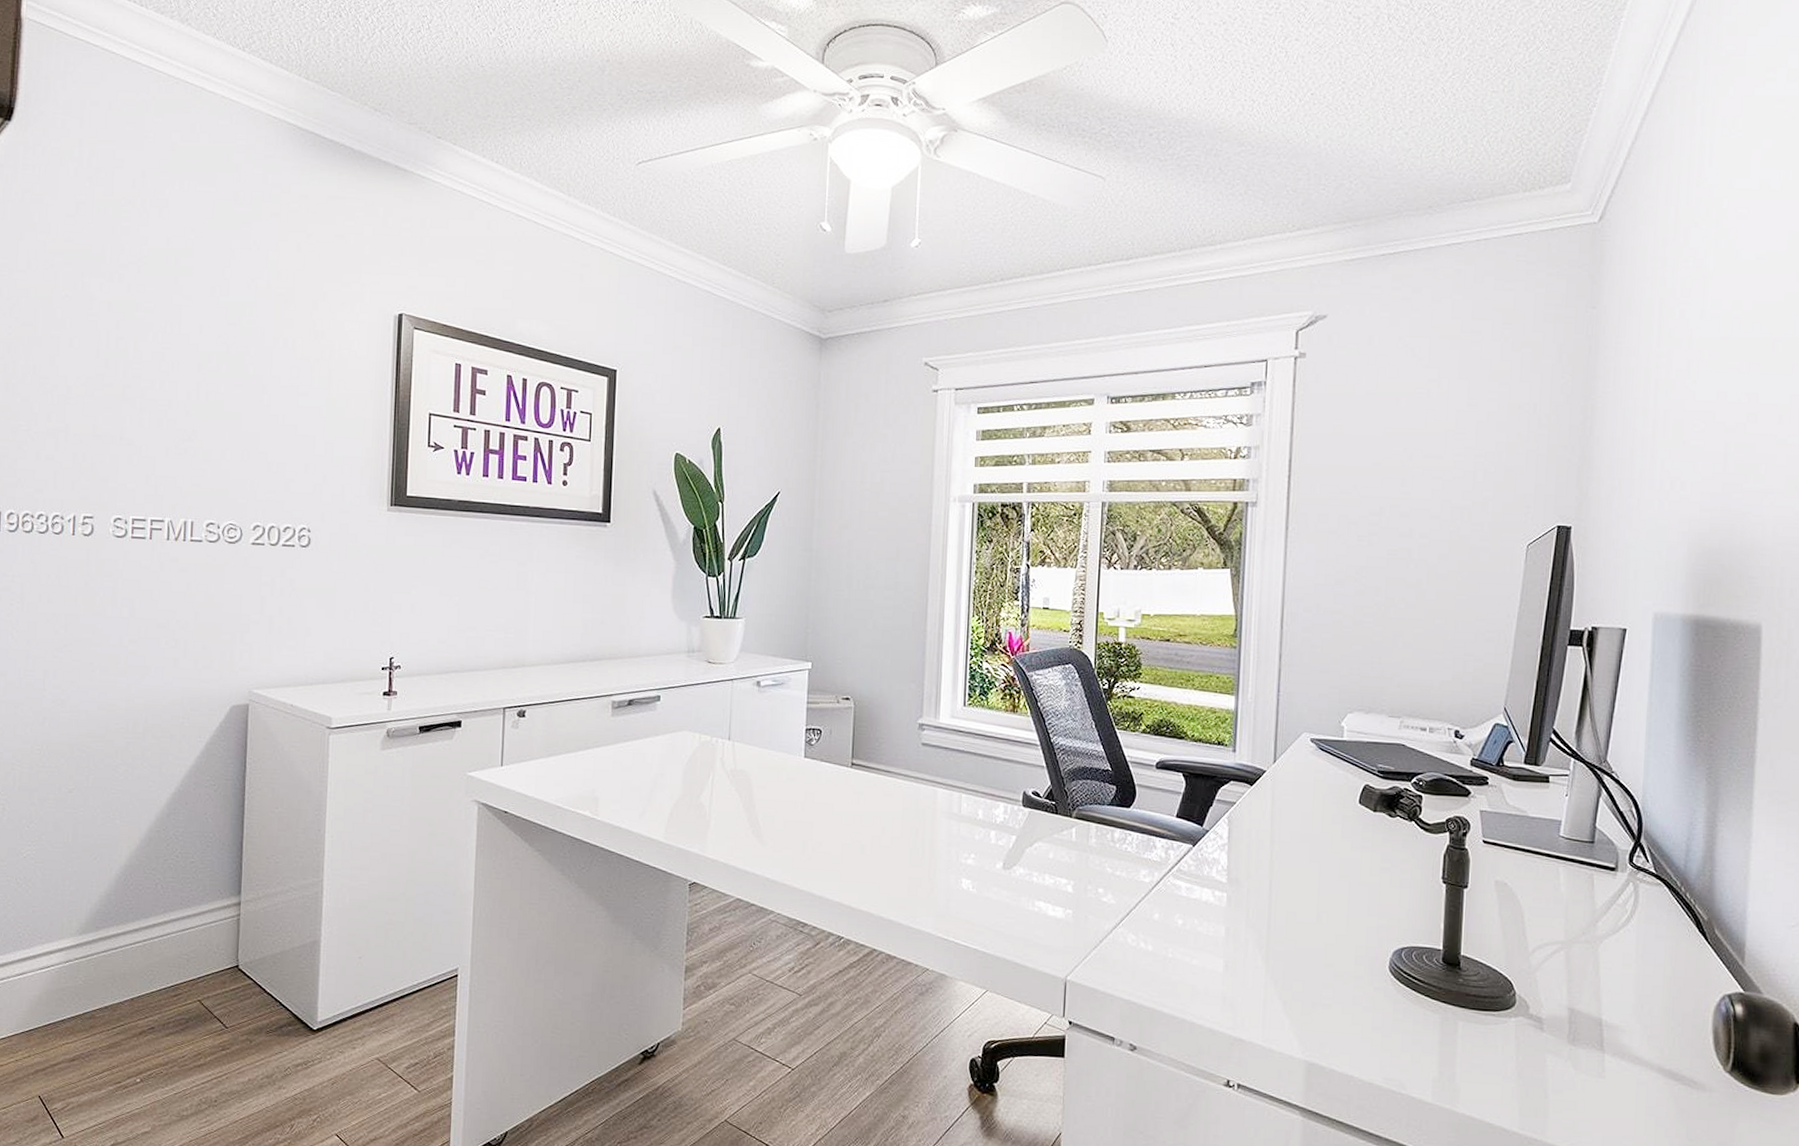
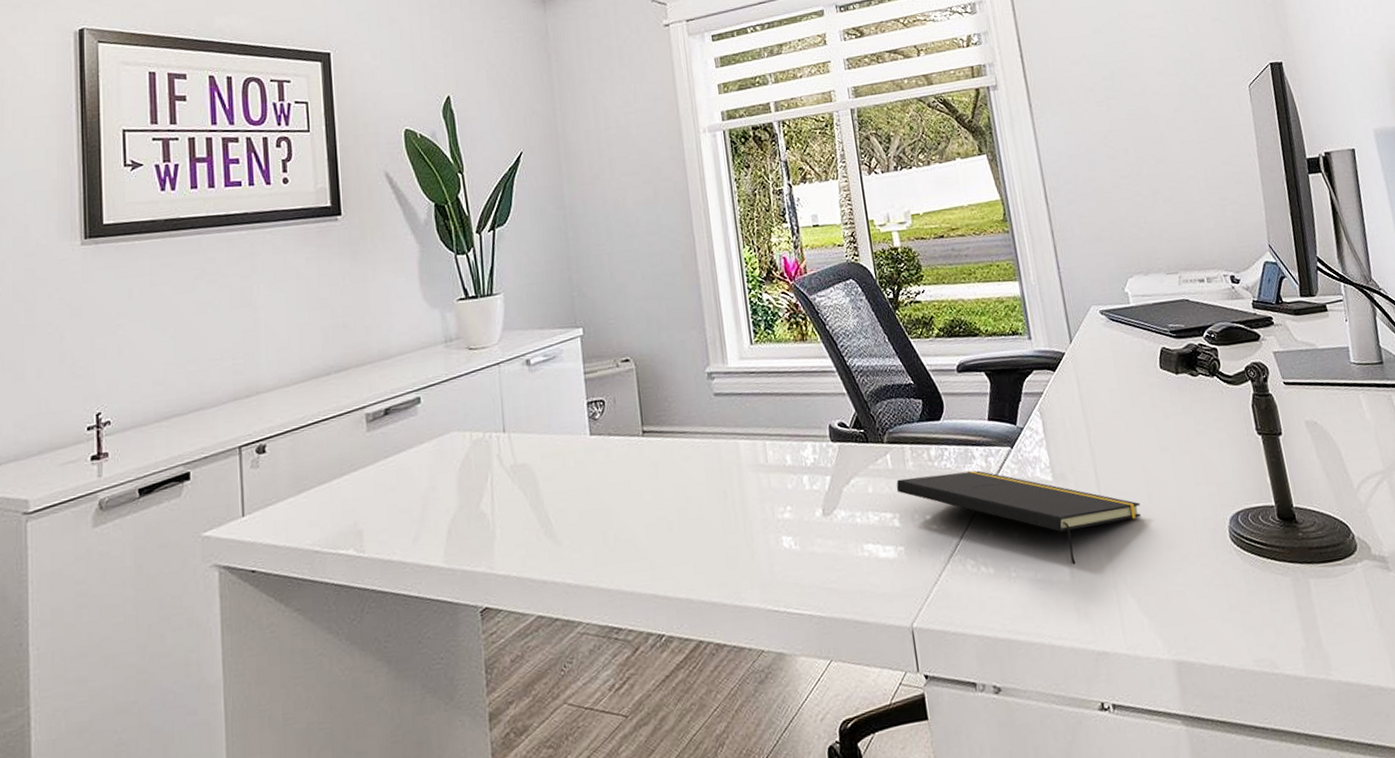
notepad: none [1075,852,1307,960] -> present [896,470,1141,565]

